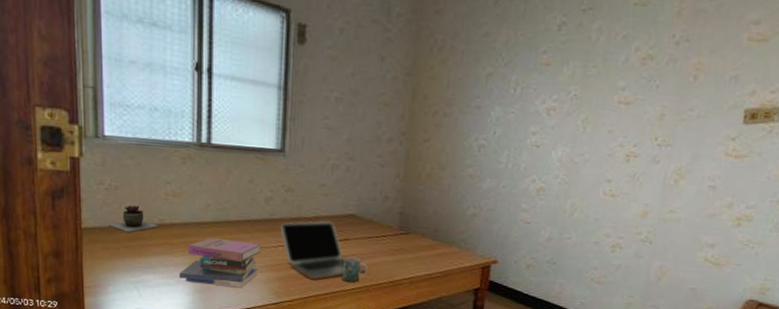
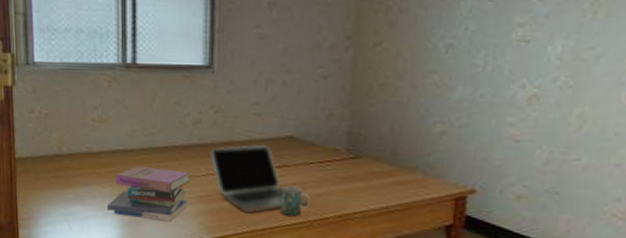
succulent plant: present [109,205,159,233] -> none [40,133,87,163]

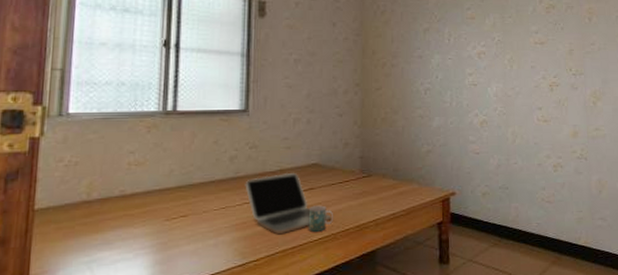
books: present [108,165,189,222] -> none [138,202,225,254]

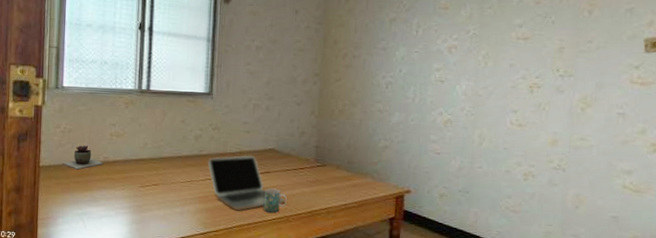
succulent plant: none [65,179,120,209] -> present [62,145,104,170]

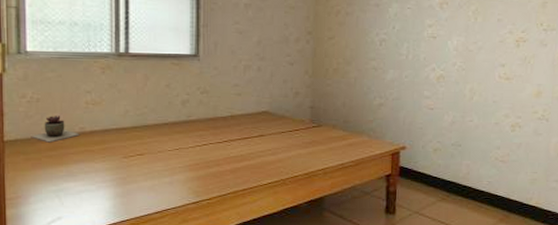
laptop: present [207,155,285,210] -> none [197,118,281,176]
mug: present [263,188,288,213] -> none [258,151,284,177]

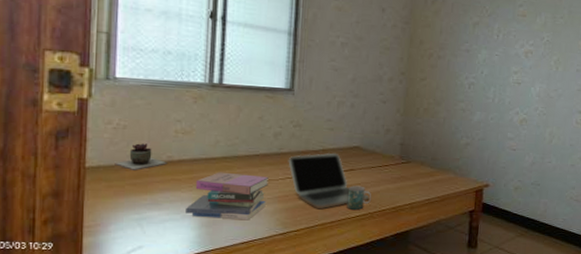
books: none [100,142,179,190] -> present [186,172,269,221]
laptop: none [197,118,281,176] -> present [288,152,370,209]
mug: none [258,151,284,177] -> present [347,185,372,210]

